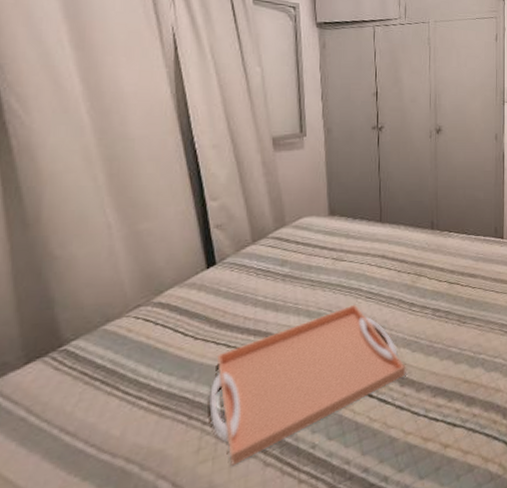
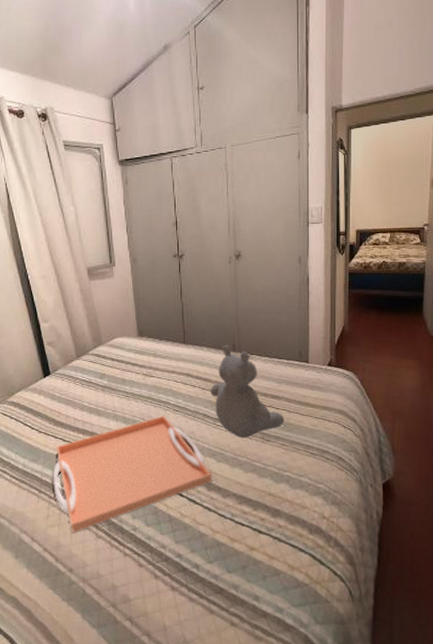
teddy bear: none [406,223,481,323] -> present [210,345,285,438]

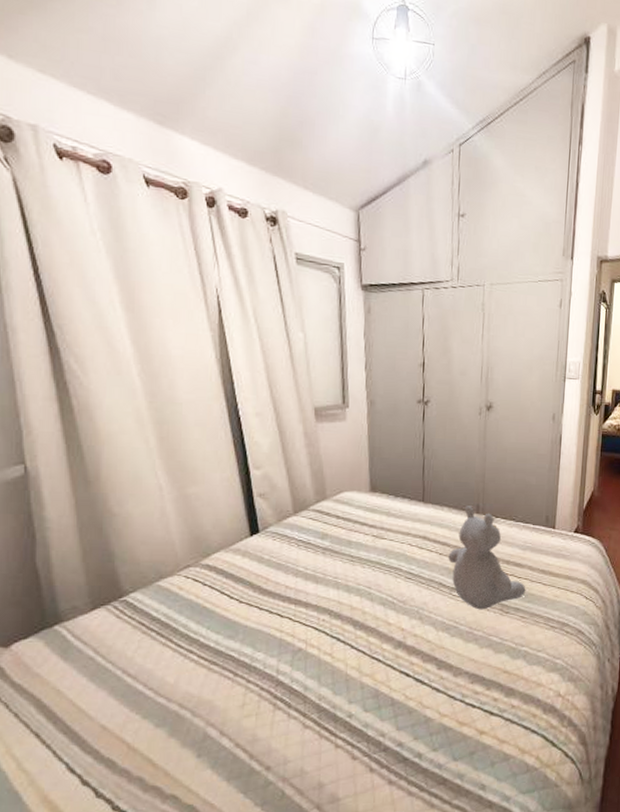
serving tray: present [52,415,213,534] -> none [252,583,444,724]

